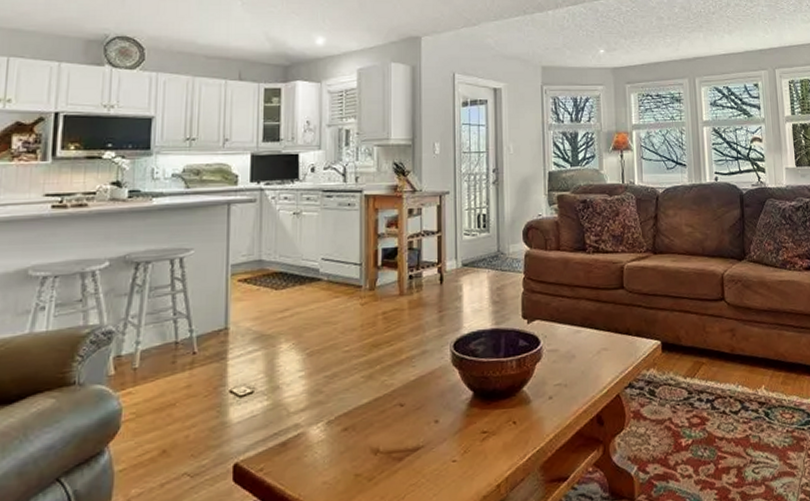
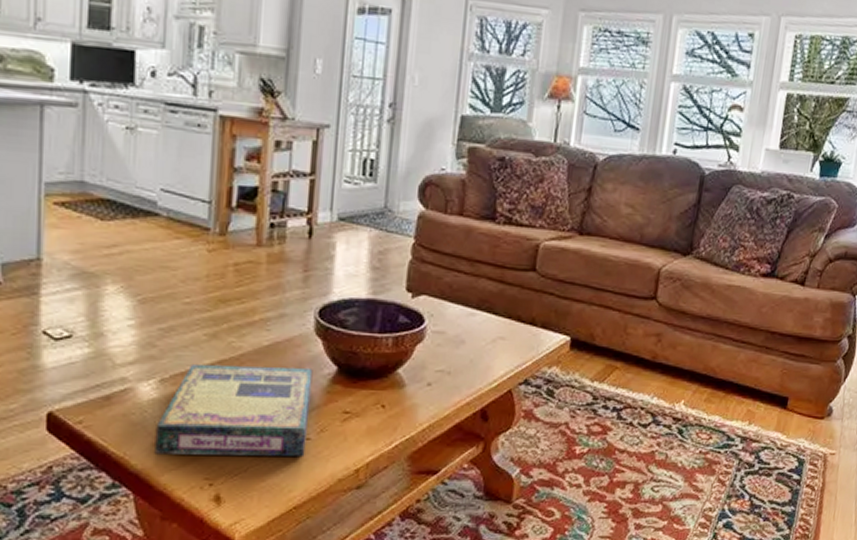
video game box: none [325,396,454,492] -> present [154,363,313,456]

